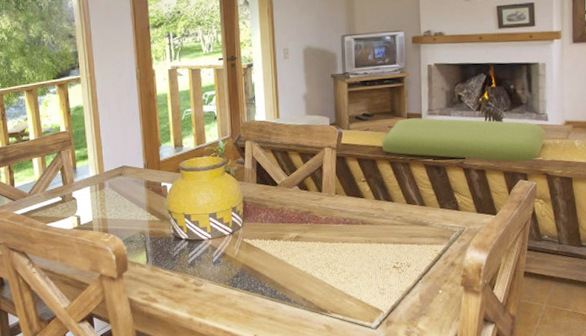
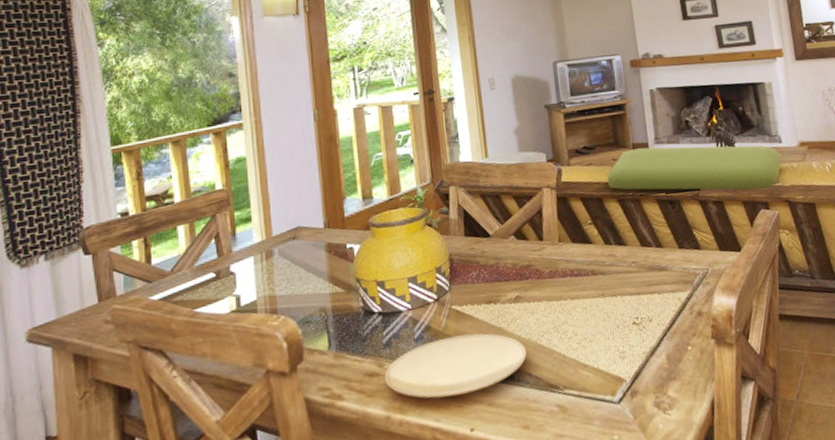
plate: none [188,262,302,310] -> present [384,333,527,399]

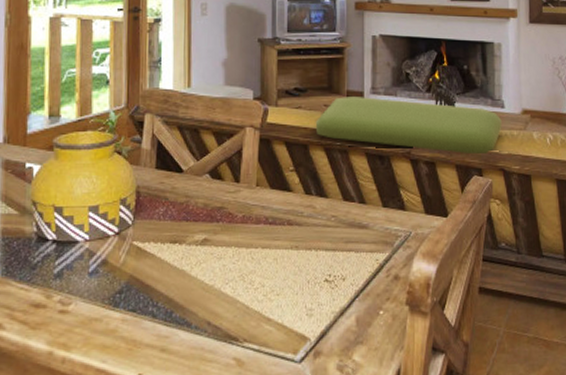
plate: present [384,333,527,399] -> none [51,273,208,339]

